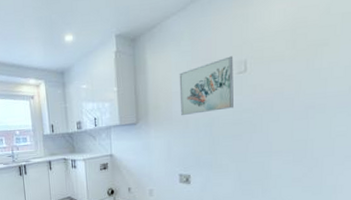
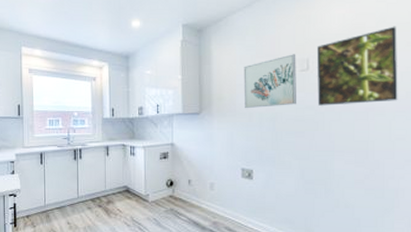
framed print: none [254,17,342,108] -> present [316,26,398,106]

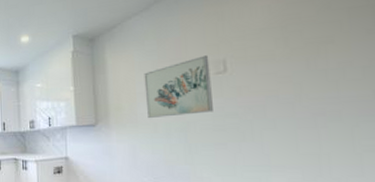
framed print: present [316,26,398,106] -> none [235,11,361,112]

